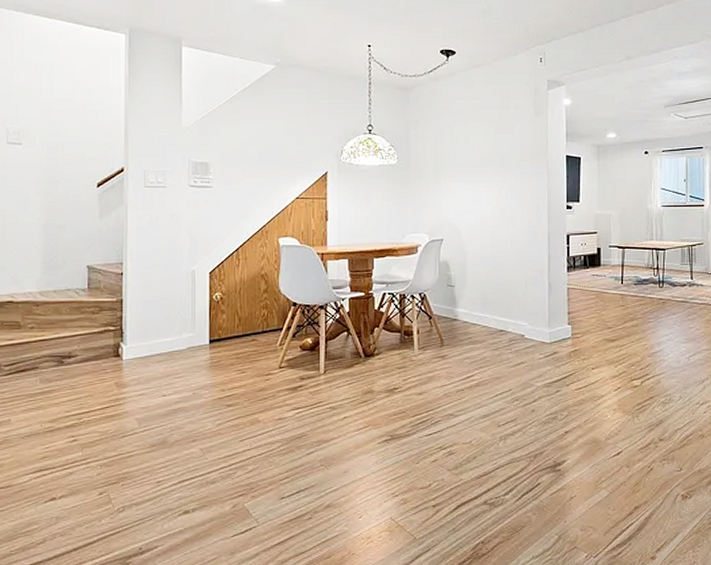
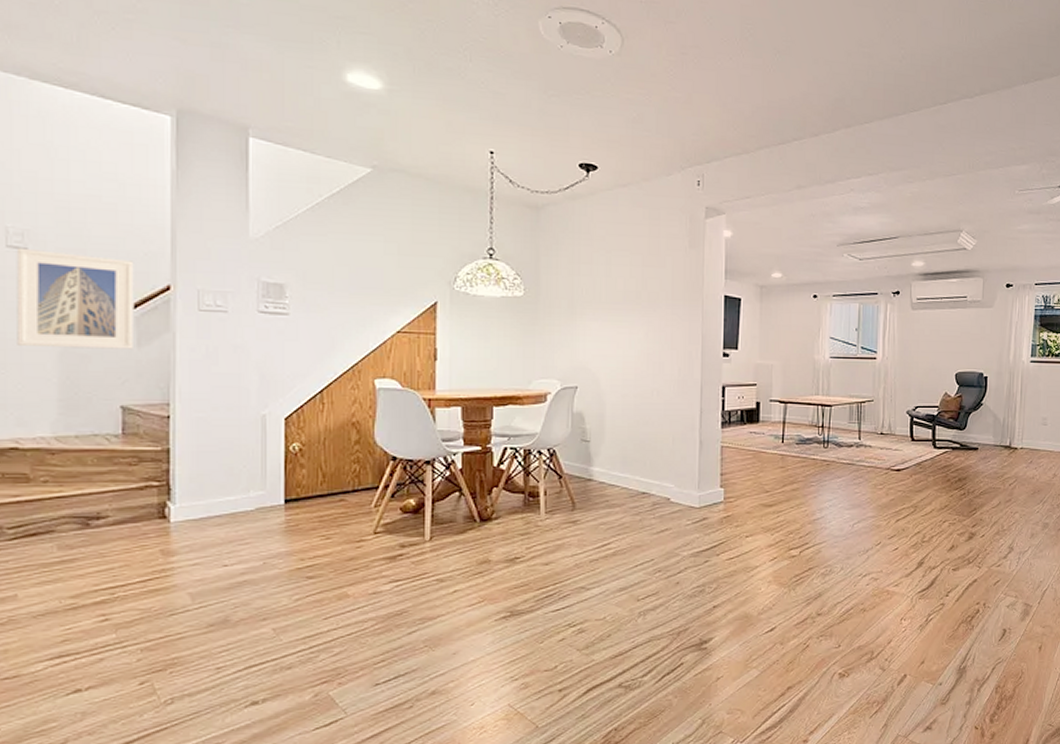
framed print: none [13,143,98,221] -> present [16,247,134,349]

